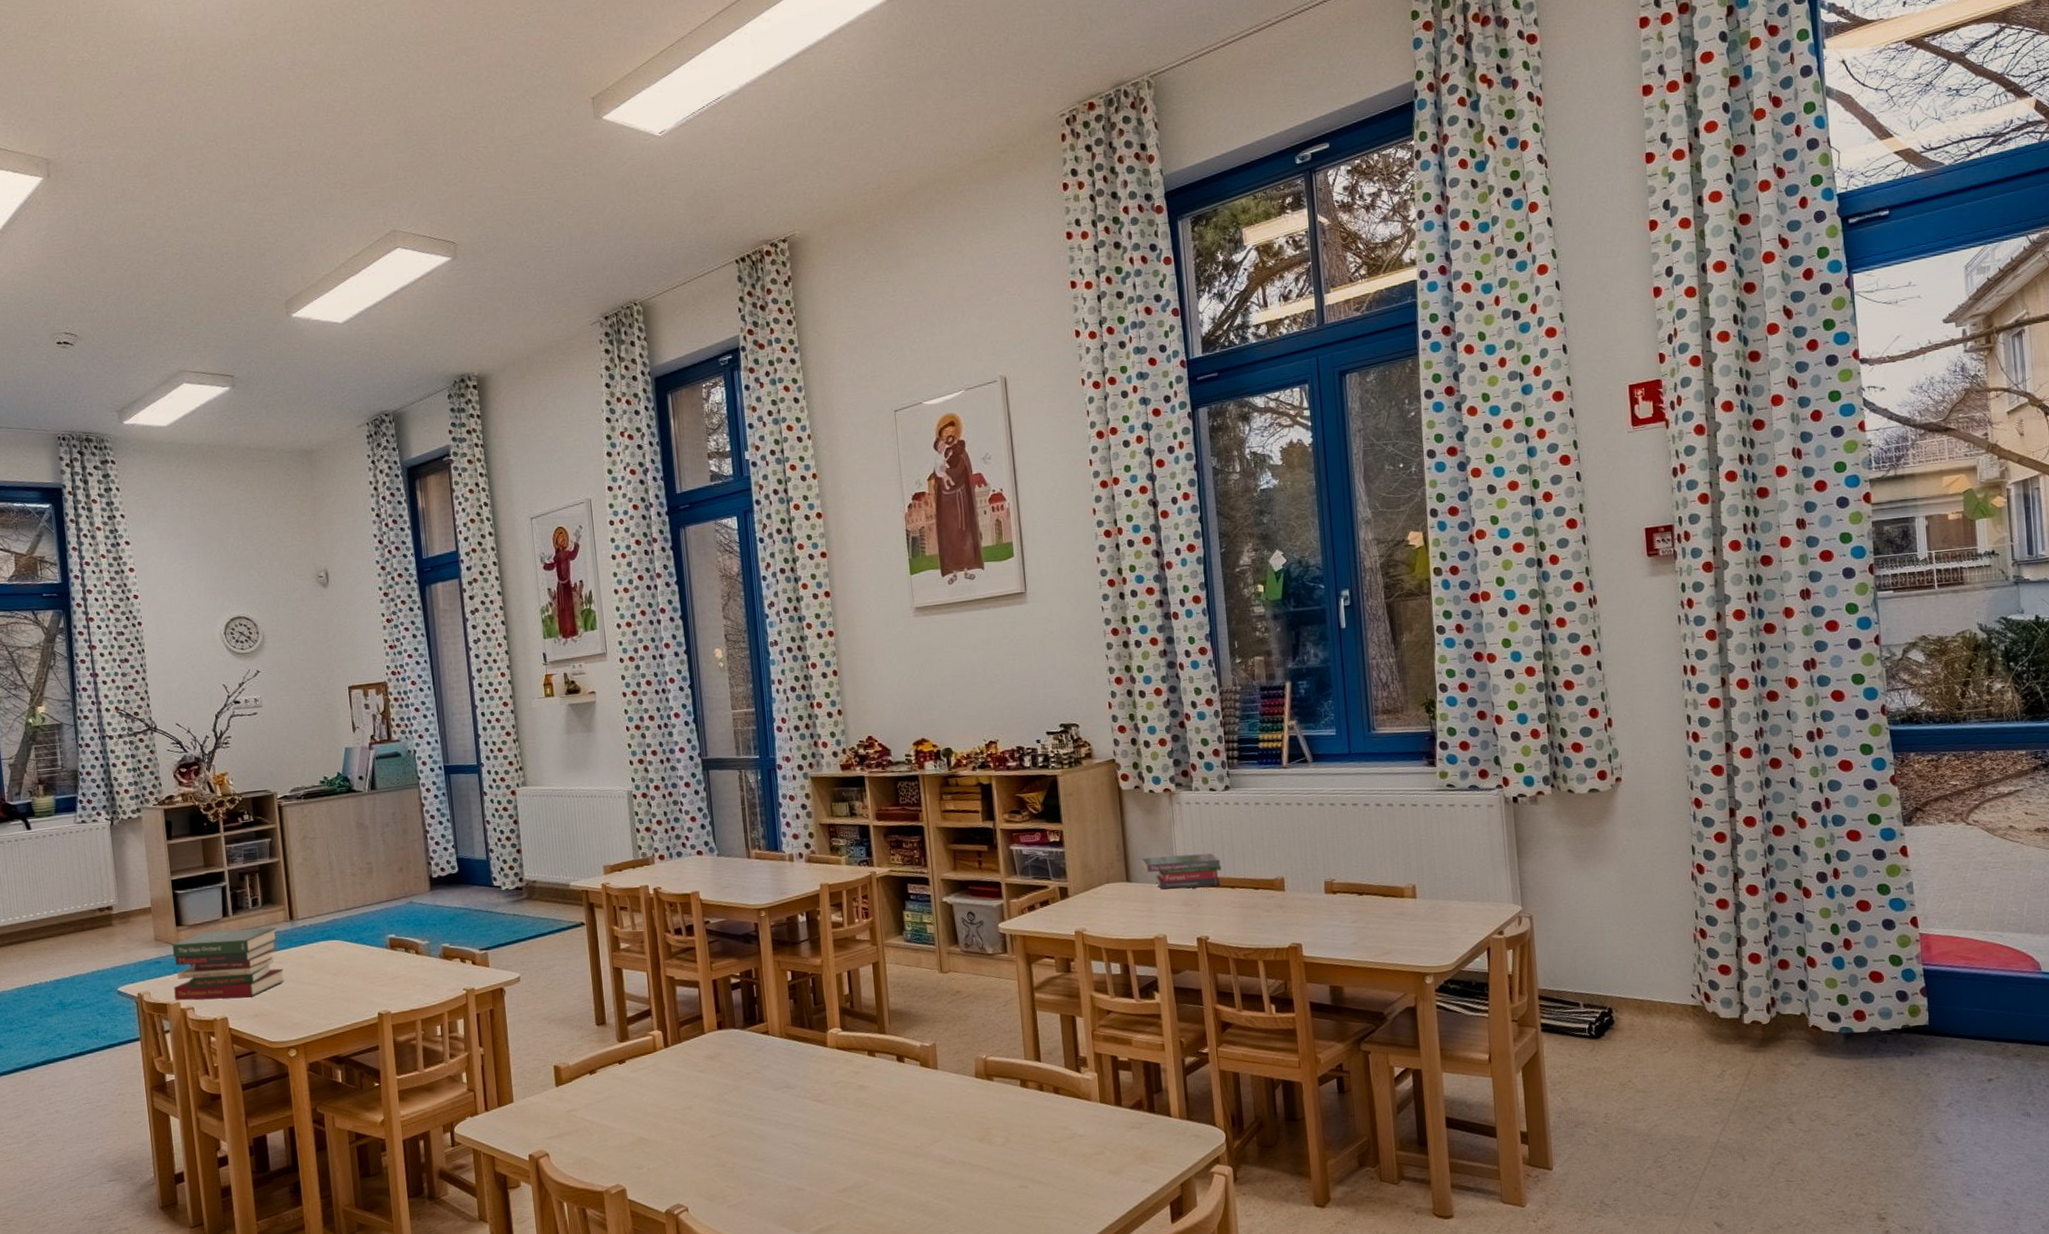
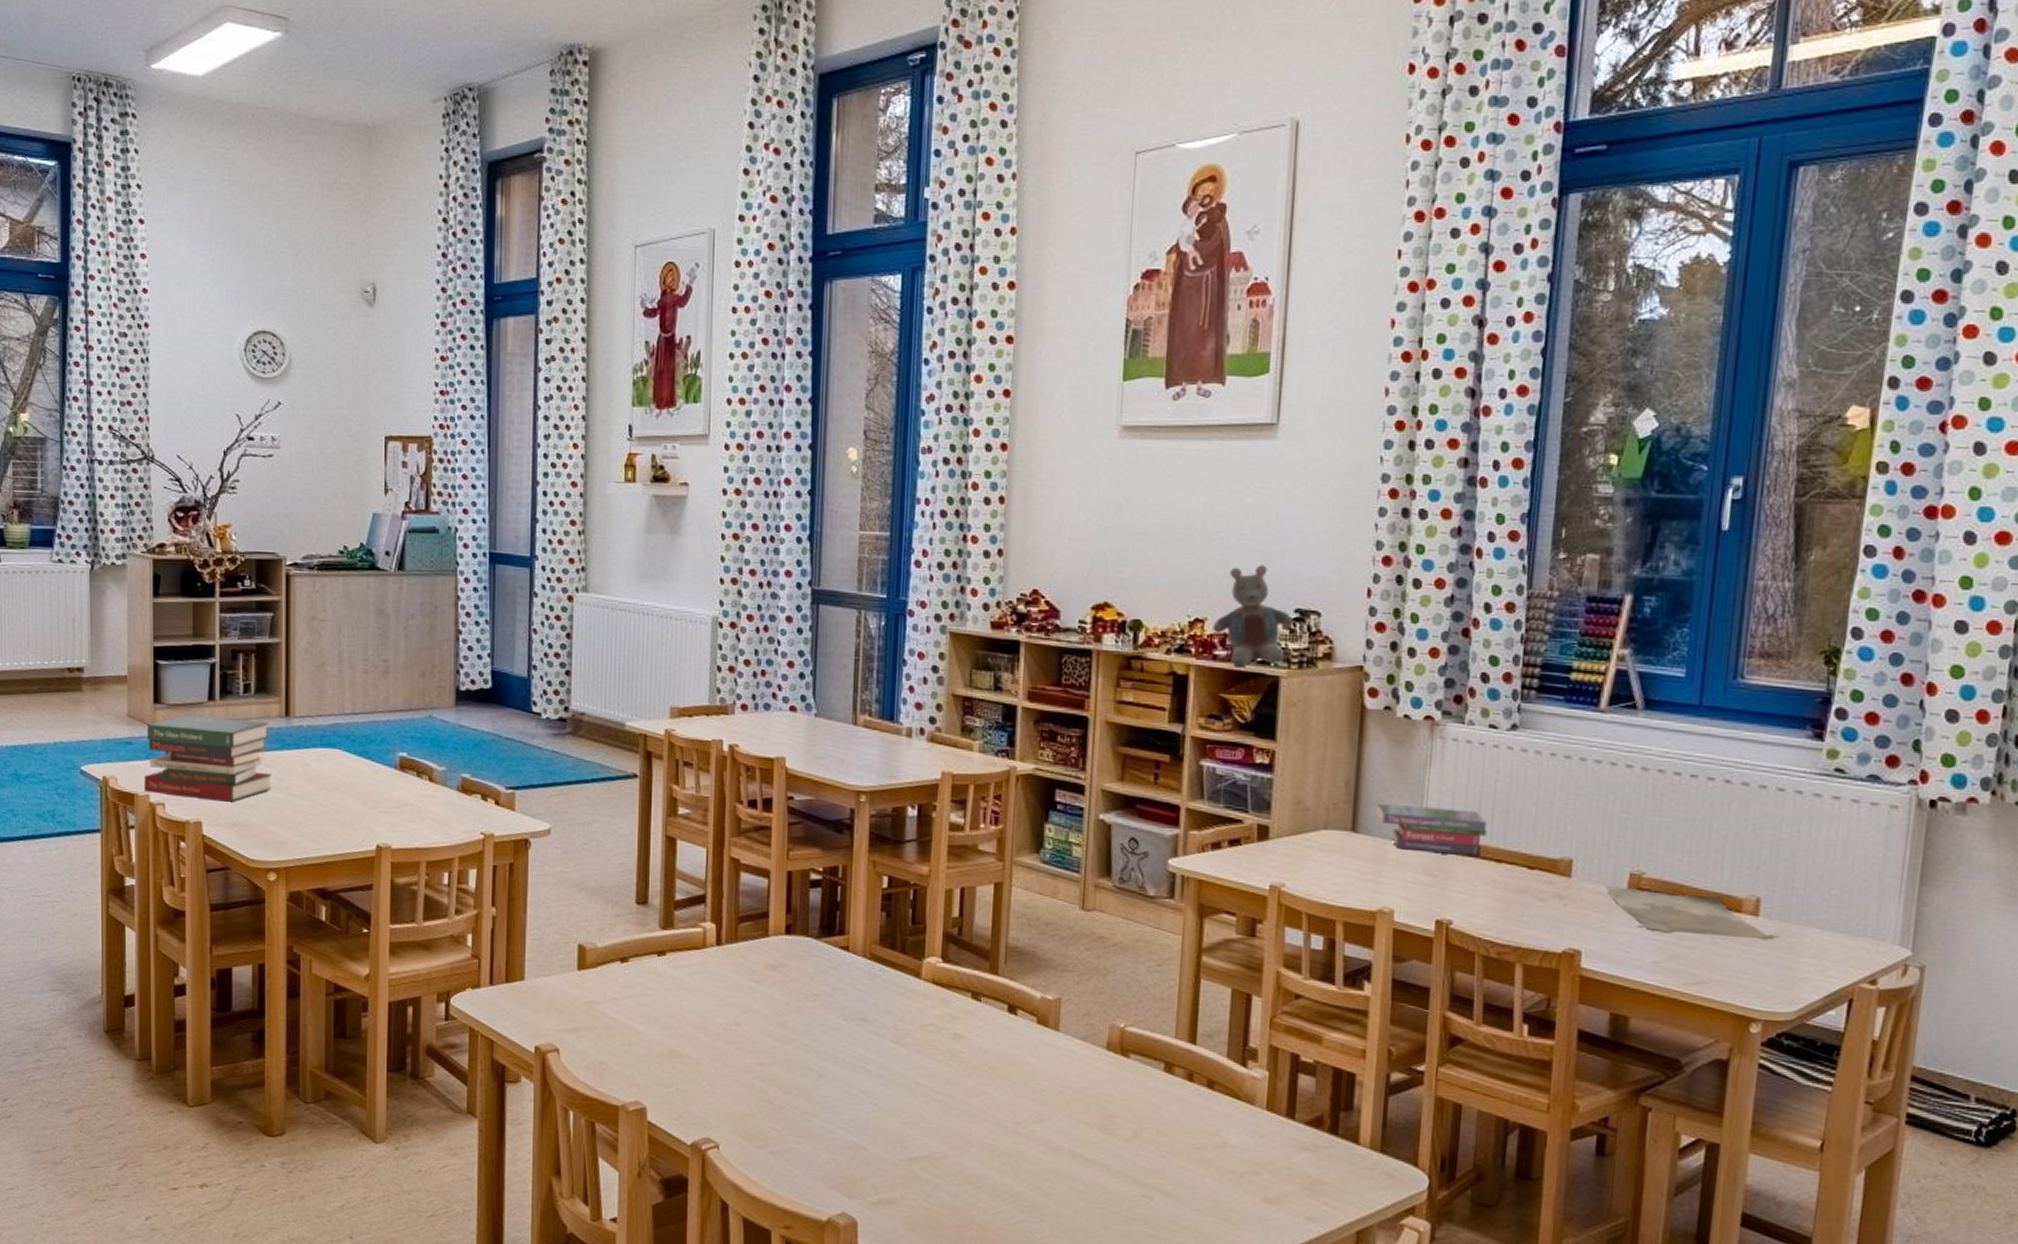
stuffed animal: none [1003,695,1060,773] -> present [1212,565,1293,667]
parchment: none [1309,890,1433,921] -> present [1604,886,1779,941]

